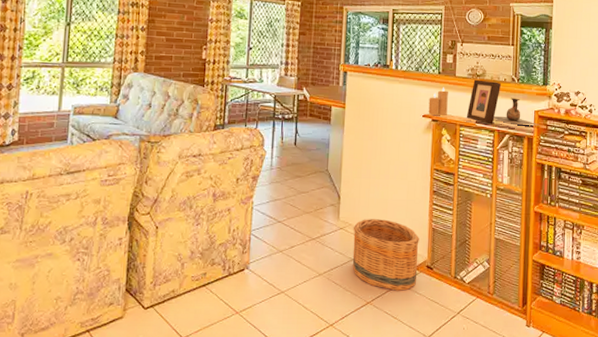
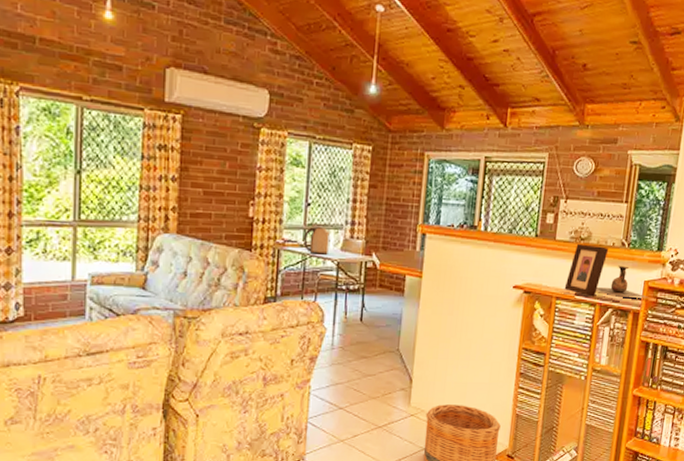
kettle: none [246,66,268,91] -> present [303,226,330,256]
candle: present [428,87,448,116] -> none [520,252,546,288]

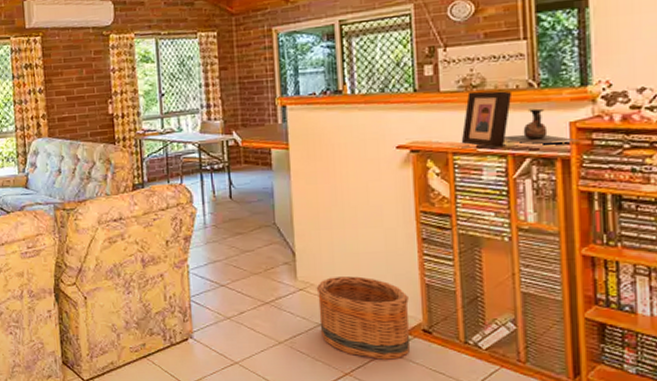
kettle: present [303,226,330,256] -> none [162,113,188,141]

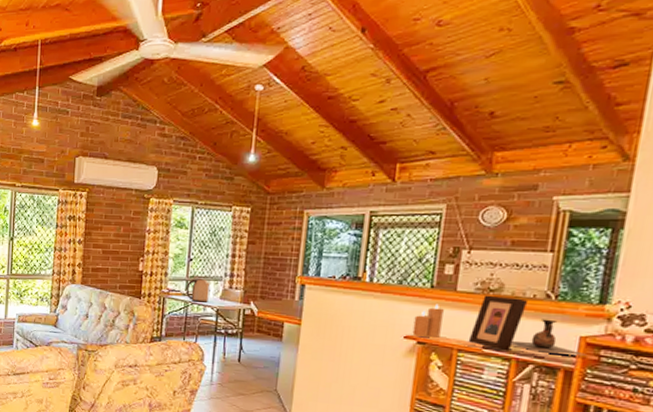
kettle: none [162,113,188,141] -> present [186,278,210,304]
candle: none [403,107,432,146] -> present [412,303,444,339]

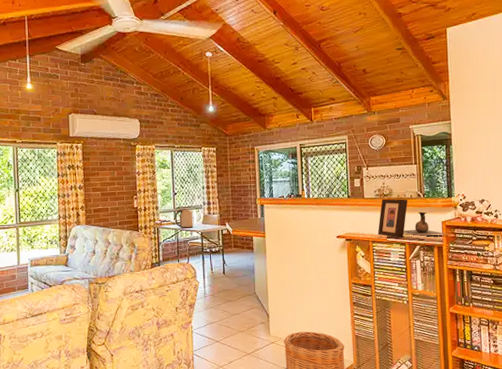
candle: present [412,303,444,339] -> none [341,209,359,236]

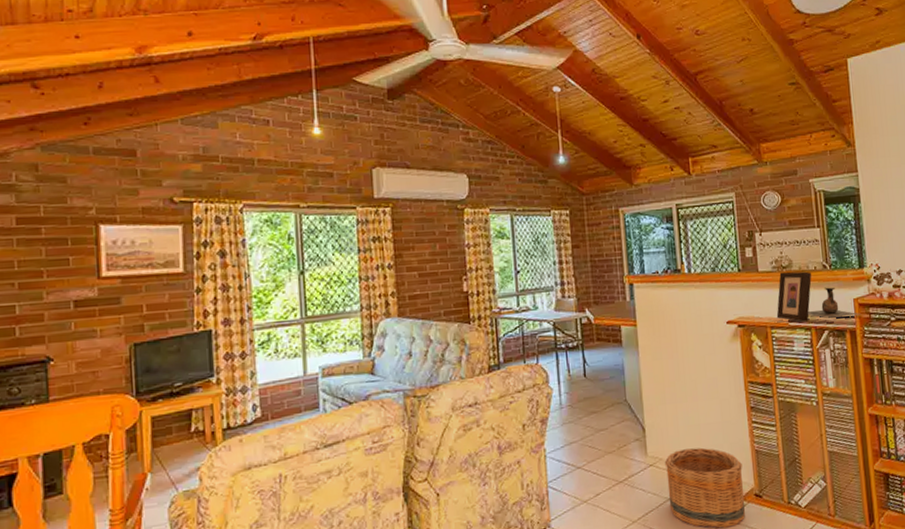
kettle: present [175,208,194,230] -> none [518,290,543,319]

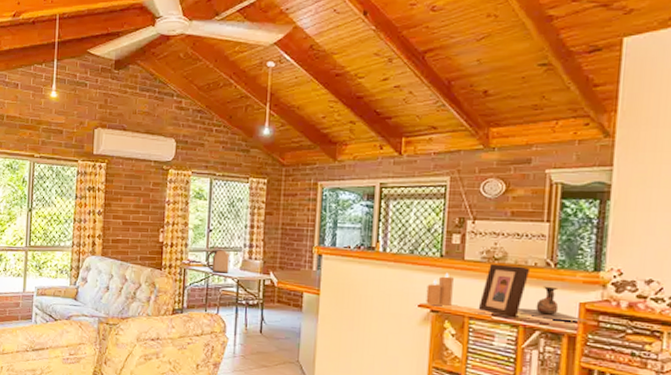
kettle: none [518,290,543,319] -> present [206,249,230,275]
candle: none [731,286,755,321] -> present [426,272,454,307]

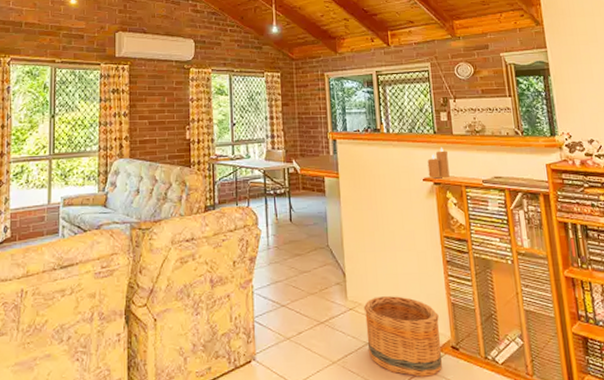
kettle: present [206,249,230,275] -> none [233,141,255,167]
picture frame: present [478,263,531,318] -> none [470,136,505,183]
decorative vase: present [517,286,588,322] -> none [501,152,555,181]

